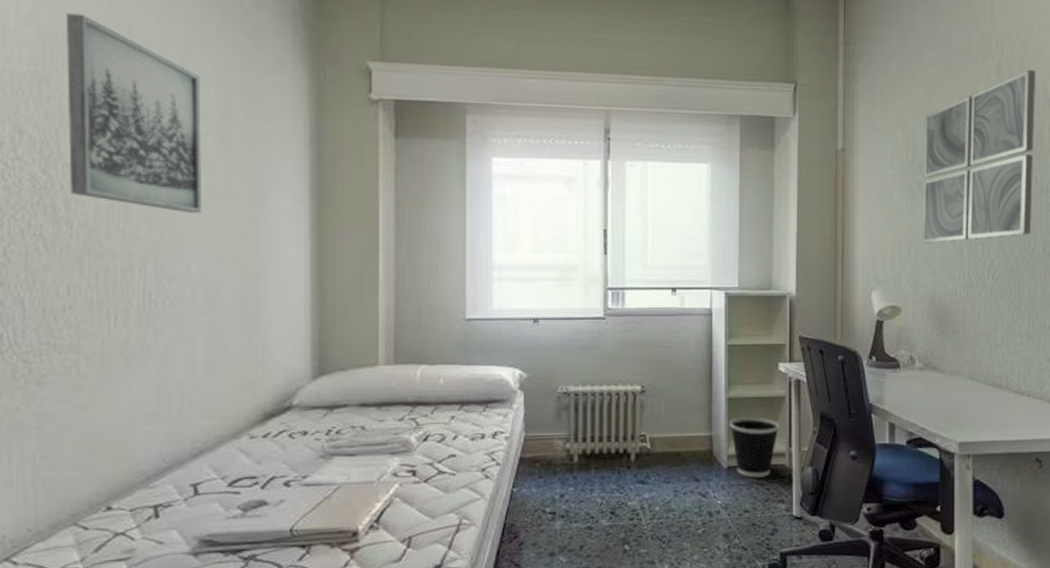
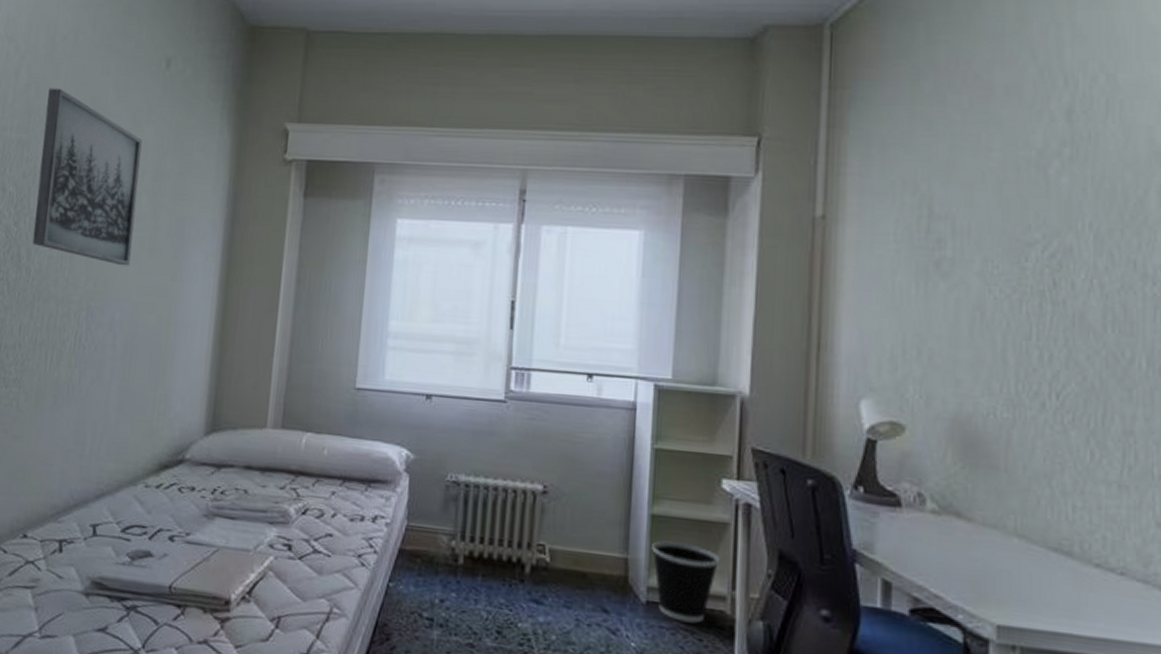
wall art: present [922,69,1036,243] -> none [940,112,1134,343]

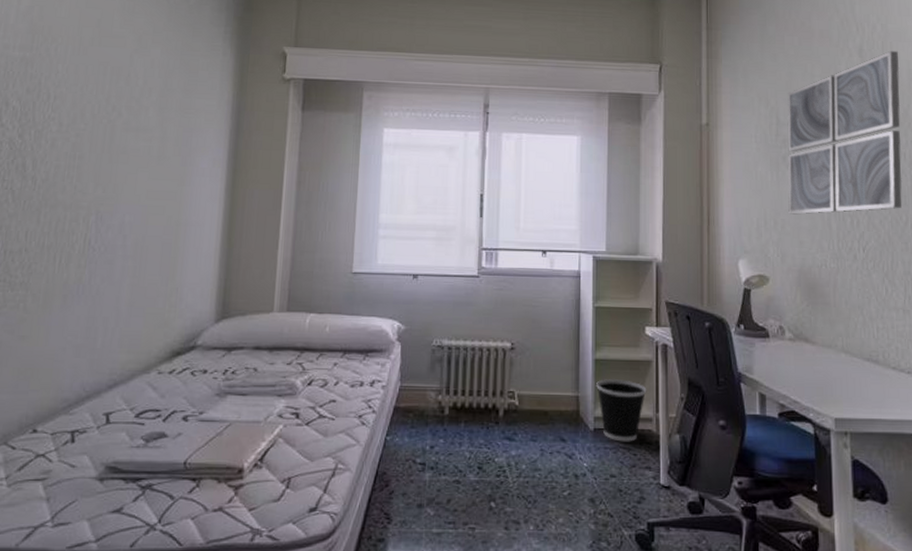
wall art: present [32,88,142,266] -> none [38,10,148,173]
wall art: none [940,112,1134,343] -> present [787,50,902,215]

